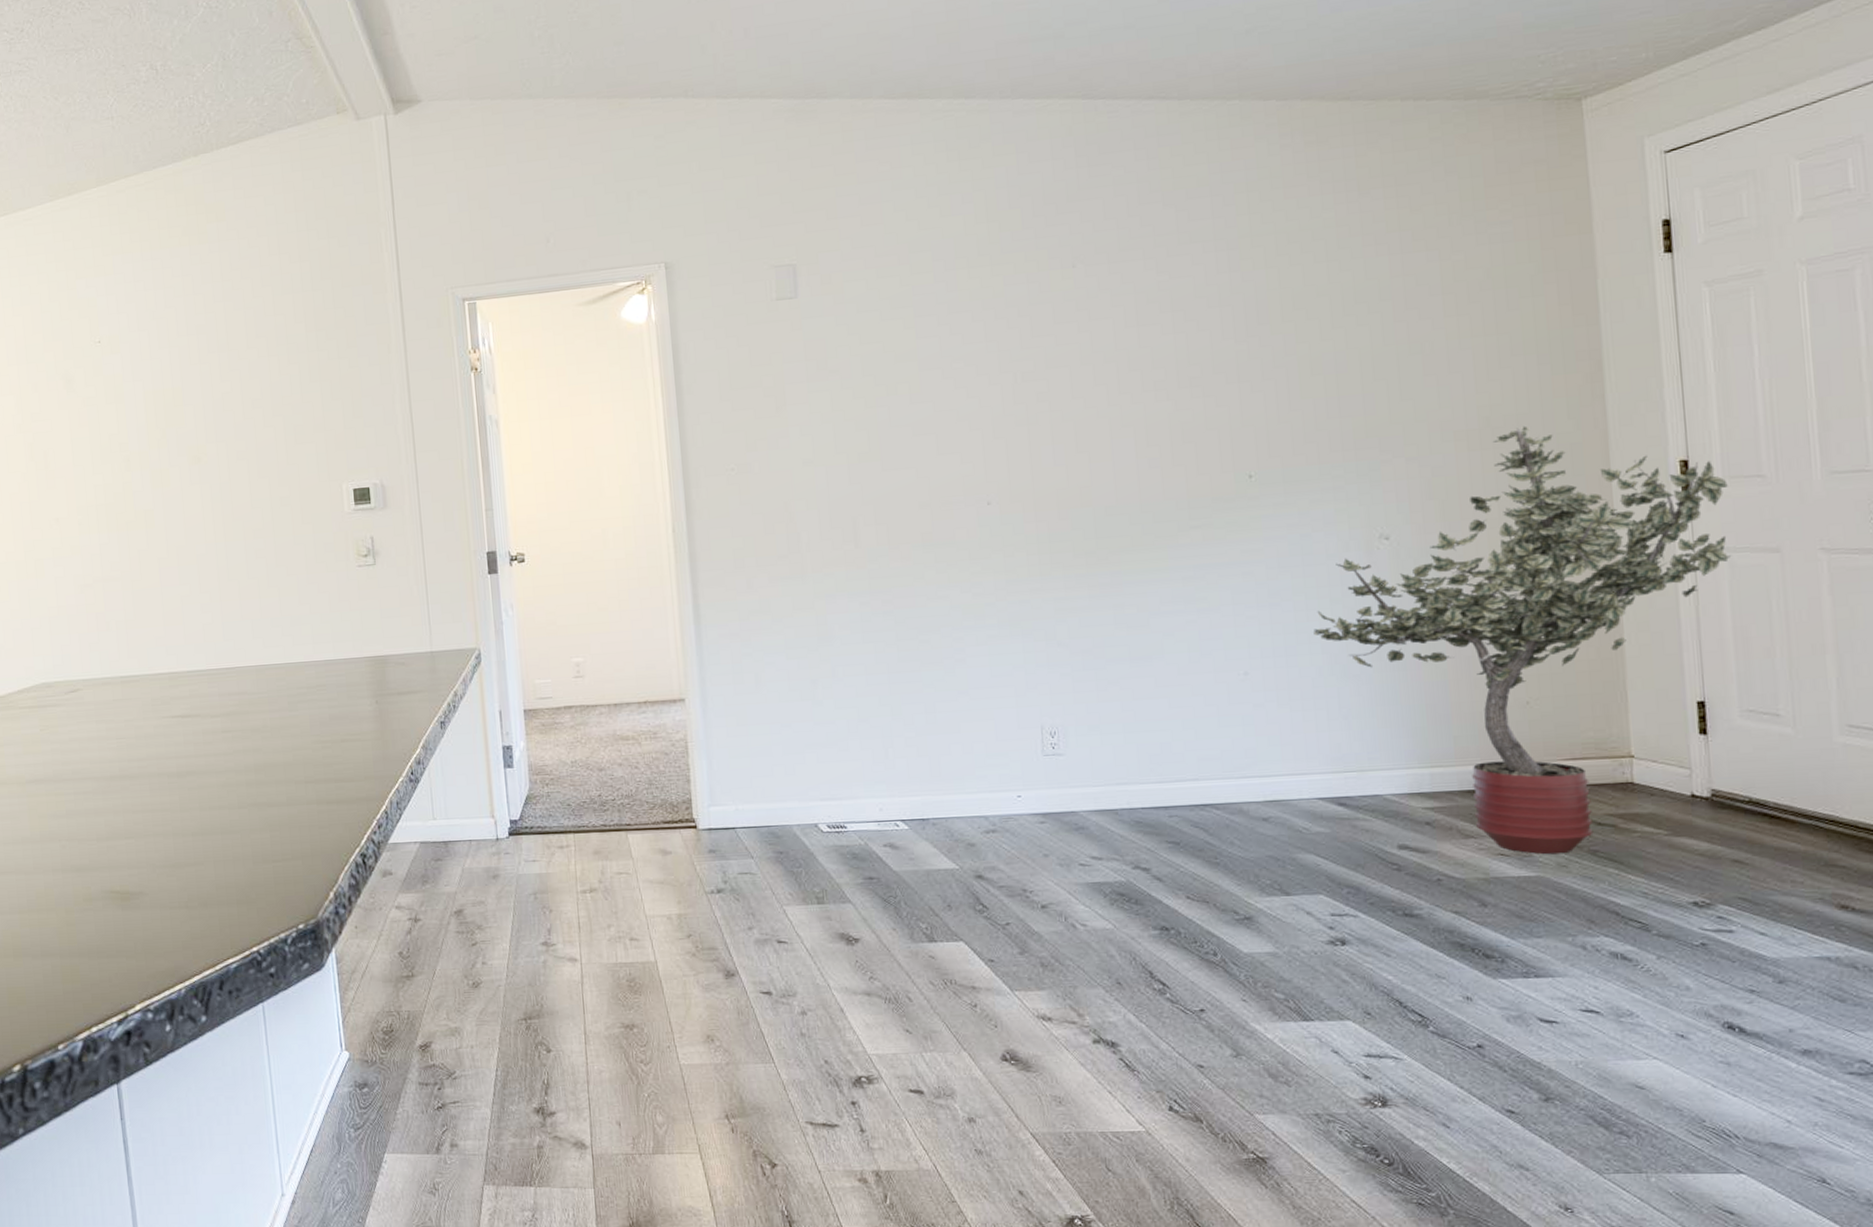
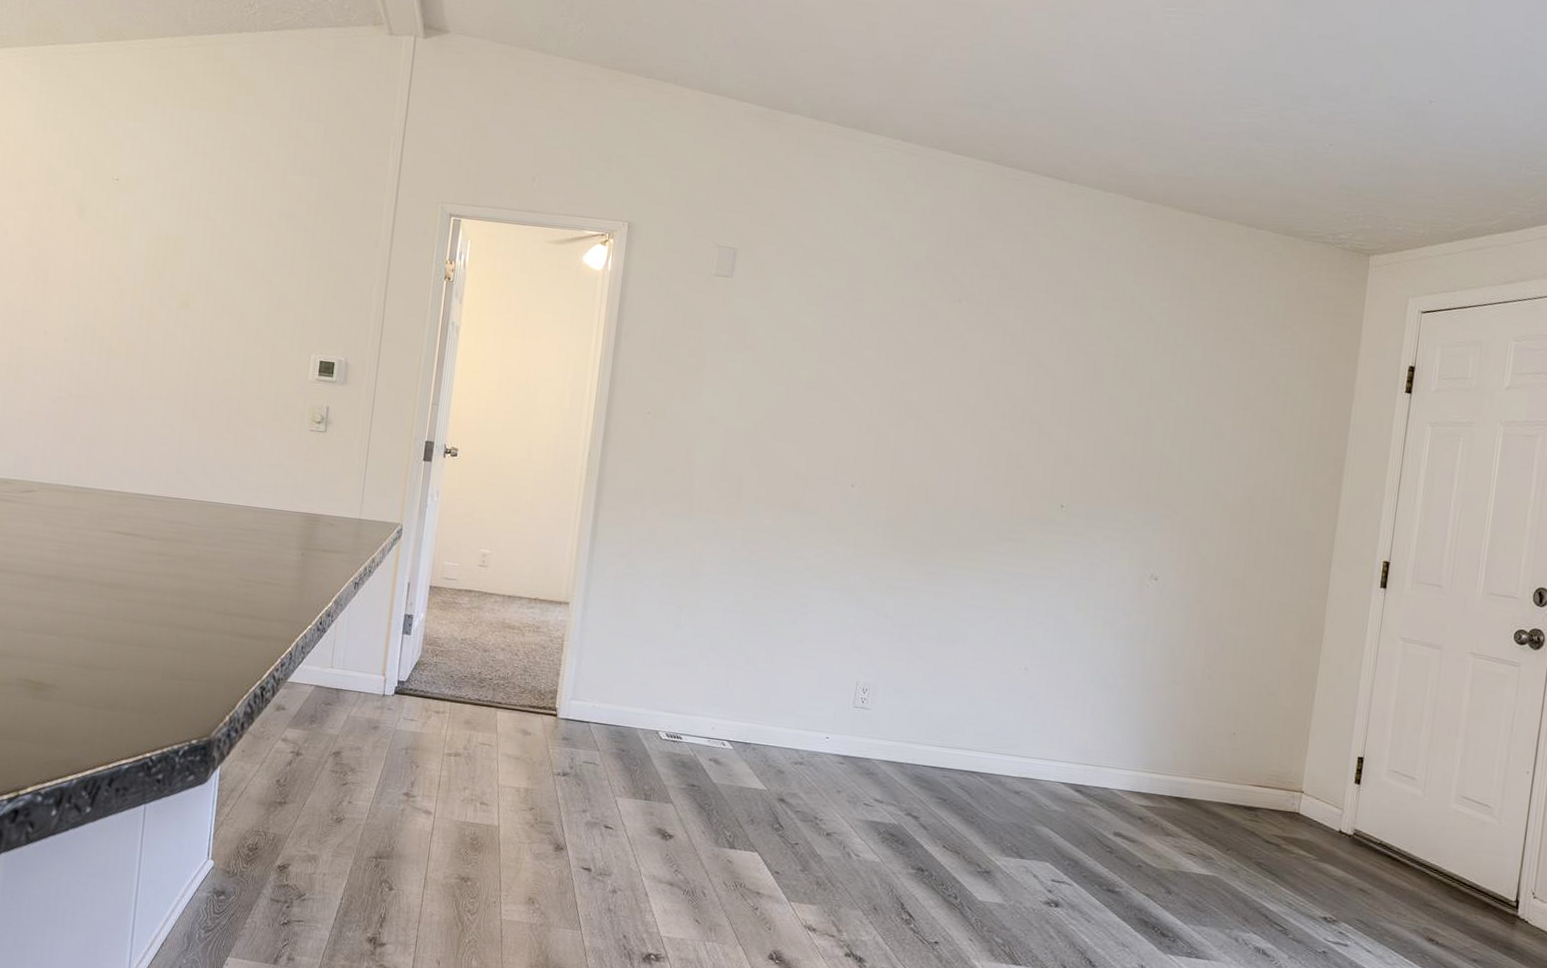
potted tree: present [1313,426,1730,855] -> none [1085,509,1415,861]

